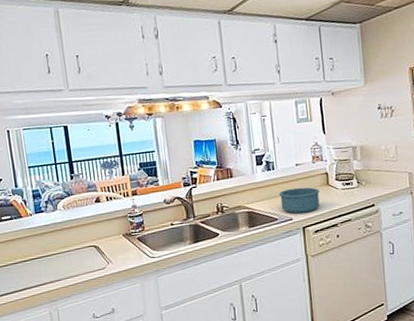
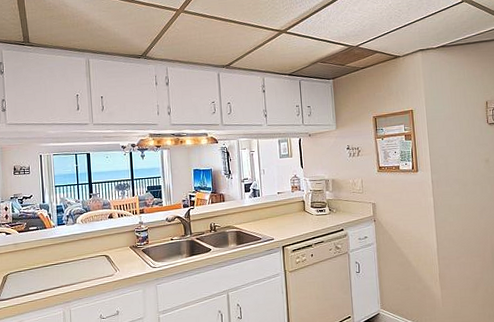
mixing bowl: present [278,187,320,214] -> none [263,212,297,235]

